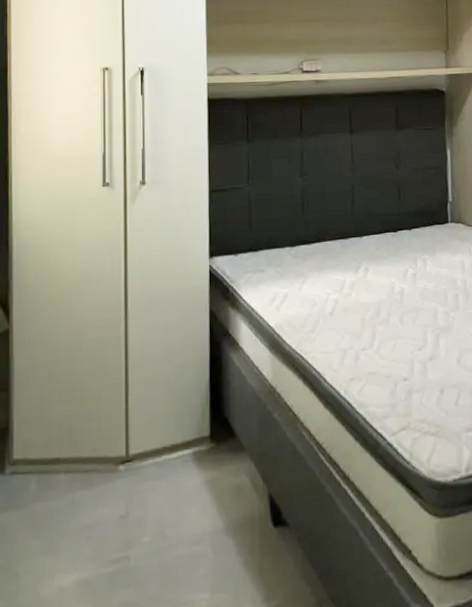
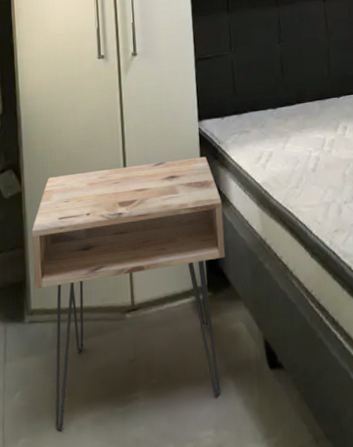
nightstand: none [18,296,232,592] -> present [31,156,226,430]

